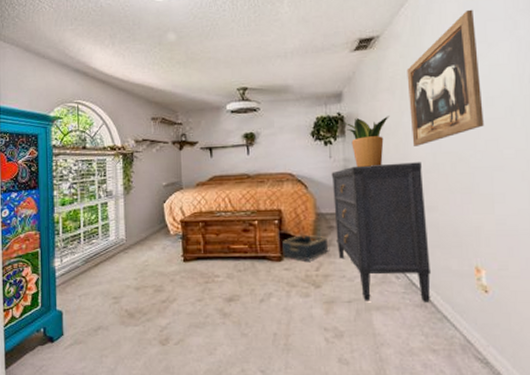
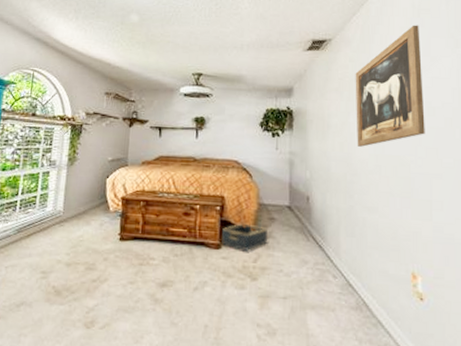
dresser: present [331,162,432,303] -> none [276,160,369,307]
potted plant: present [343,116,390,167] -> none [291,113,336,163]

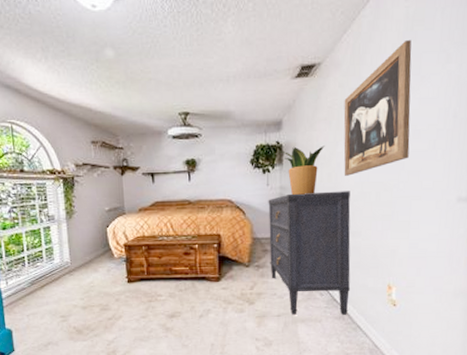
basket: present [222,223,267,251] -> none [221,257,262,280]
dresser: none [276,160,369,307] -> present [268,191,351,316]
potted plant: none [291,113,336,163] -> present [281,146,325,195]

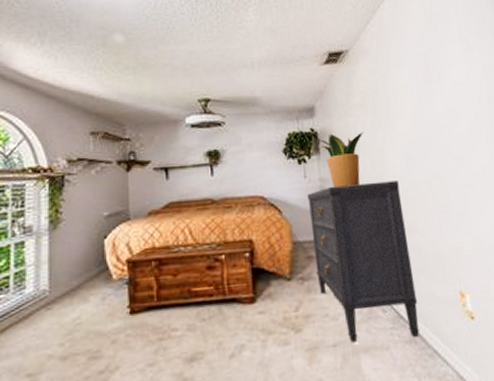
wall art: present [344,39,412,176] -> none [377,30,453,164]

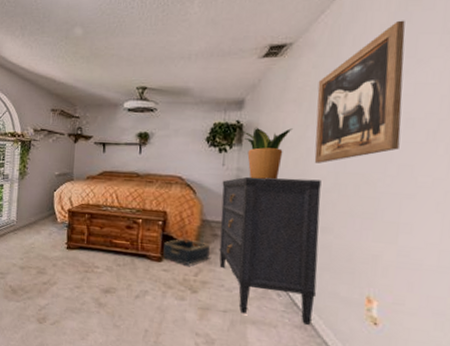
basket: none [255,267,307,300] -> present [163,238,210,265]
wall art: none [377,30,453,164] -> present [314,20,405,163]

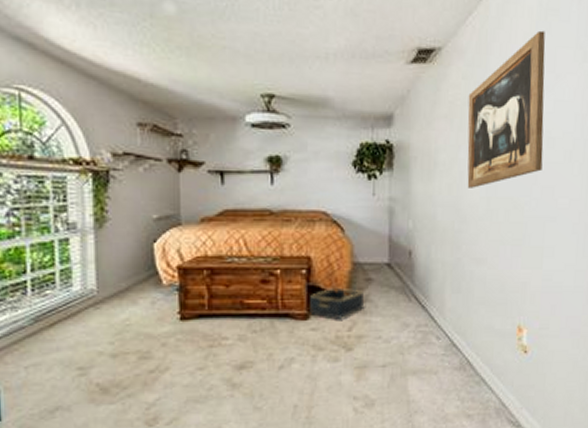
dresser: present [219,176,321,326] -> none [373,206,475,366]
potted plant: present [241,127,293,180] -> none [391,147,445,209]

